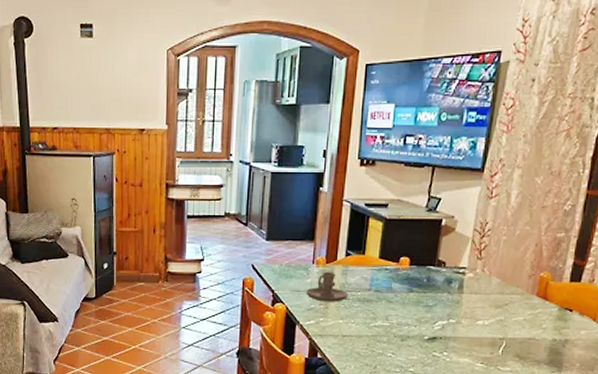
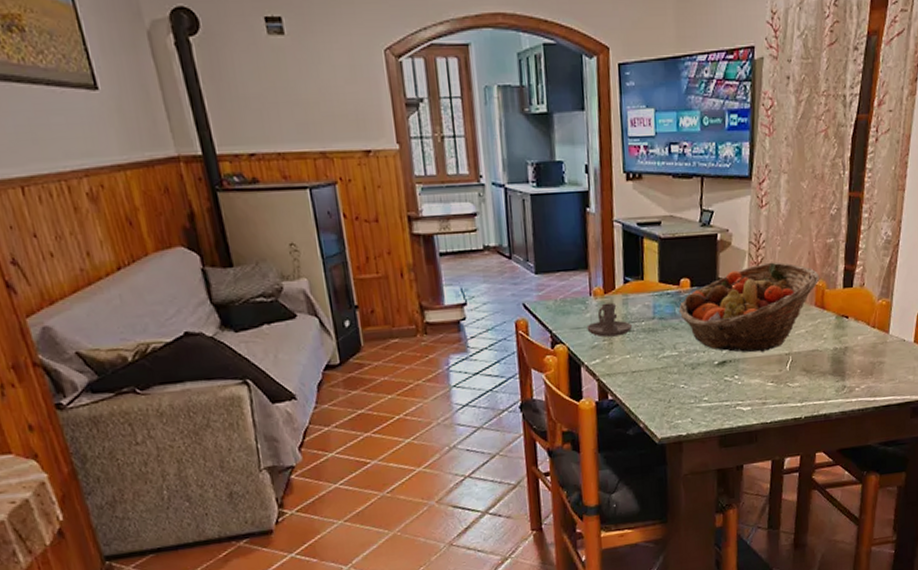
fruit basket: none [395,250,545,334] -> present [678,262,820,353]

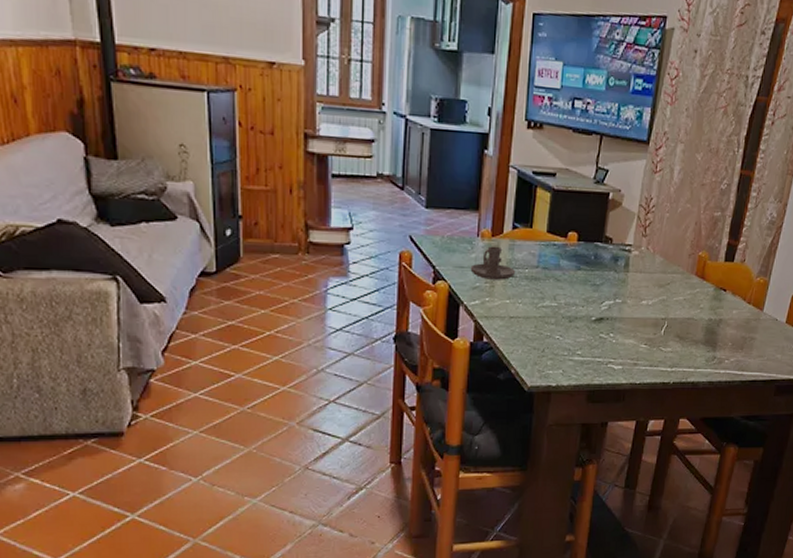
fruit basket: present [678,262,820,353] -> none [563,227,704,314]

